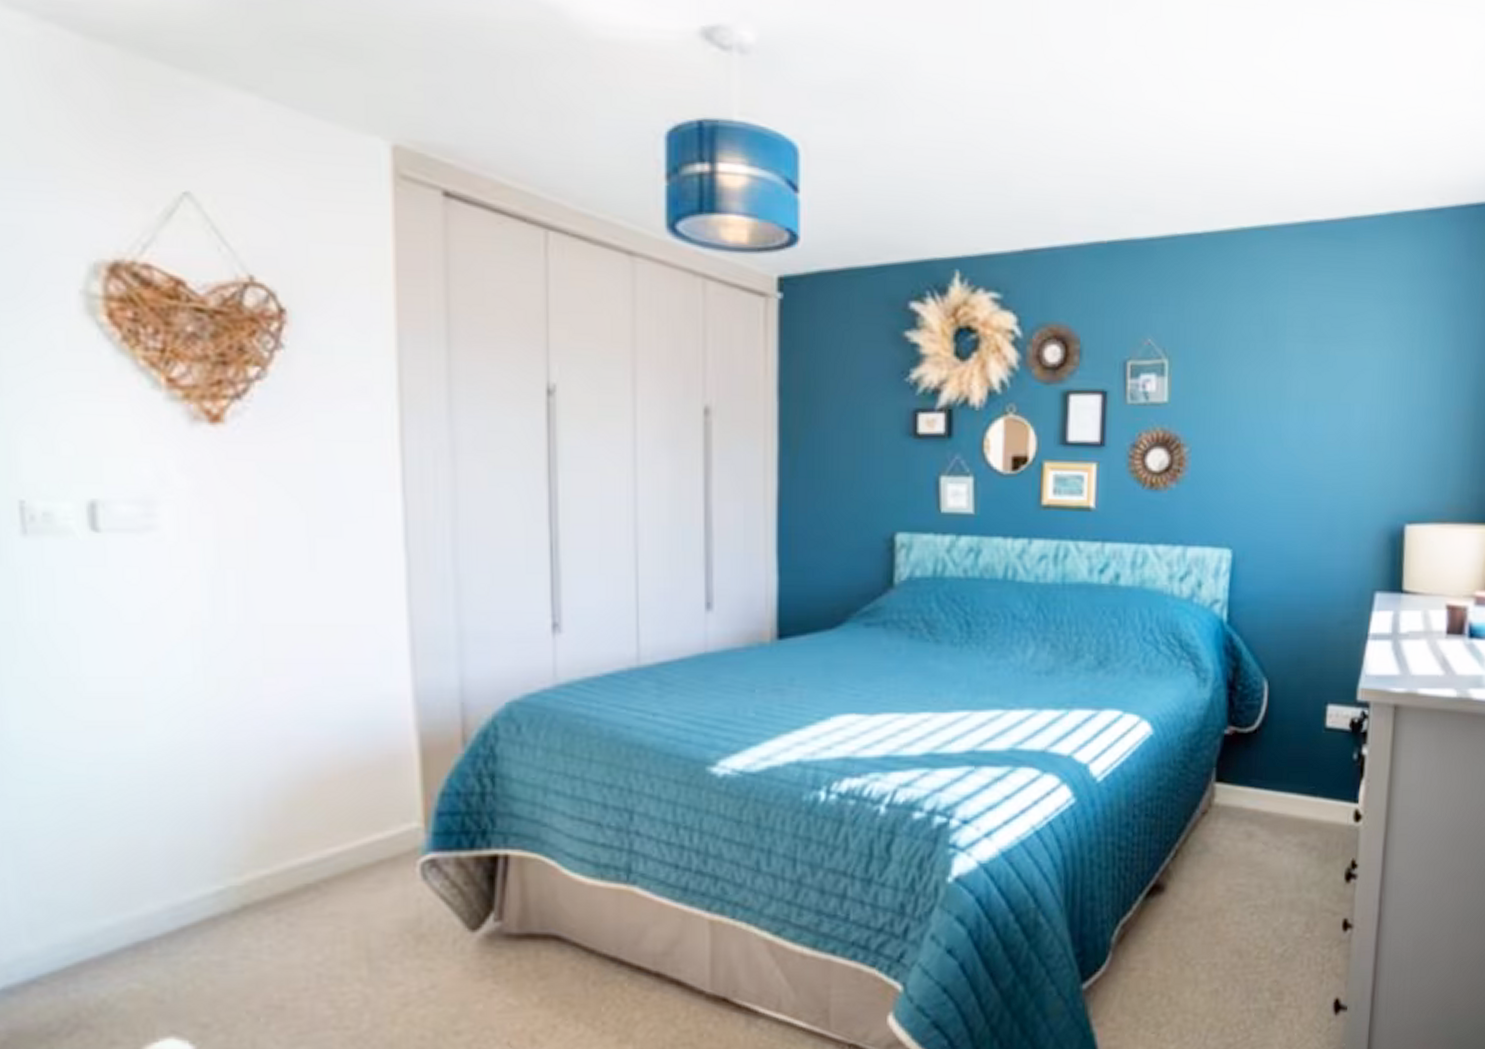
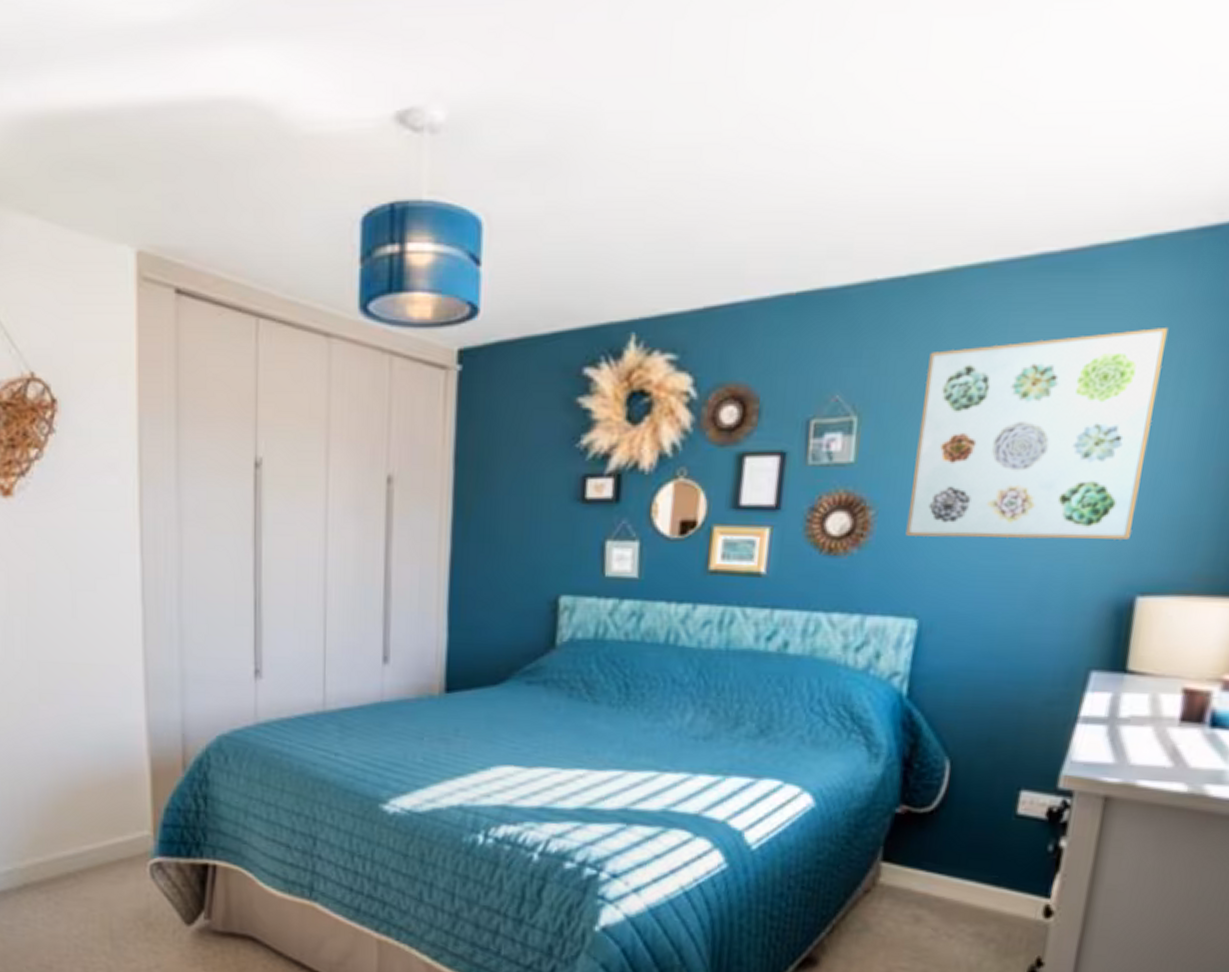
wall art: none [1216,291,1412,476] -> present [905,328,1169,541]

